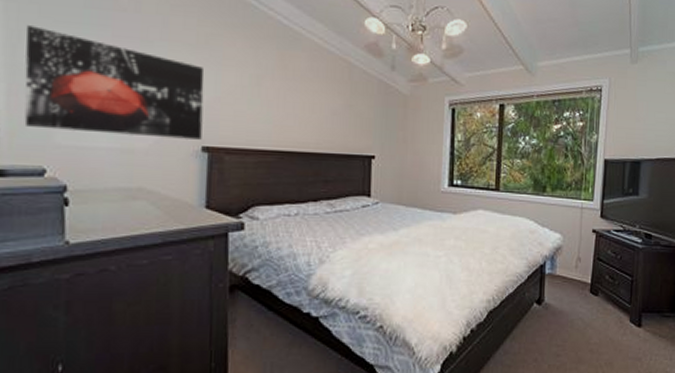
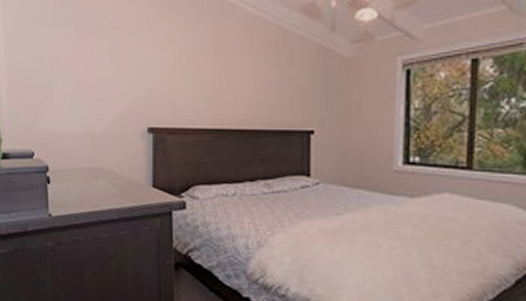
wall art: present [24,25,205,140] -> none [17,30,148,121]

